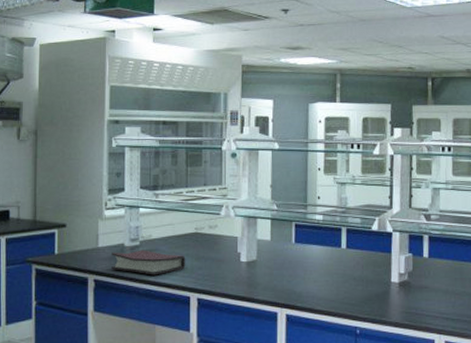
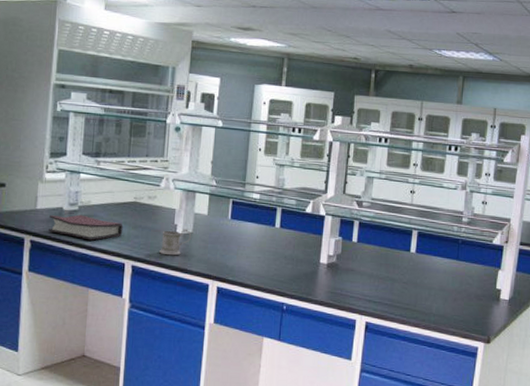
mug: none [224,256,256,285] -> present [159,228,192,256]

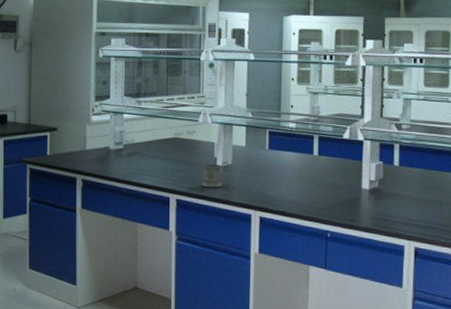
hardback book: present [49,214,123,241] -> none [98,153,166,177]

